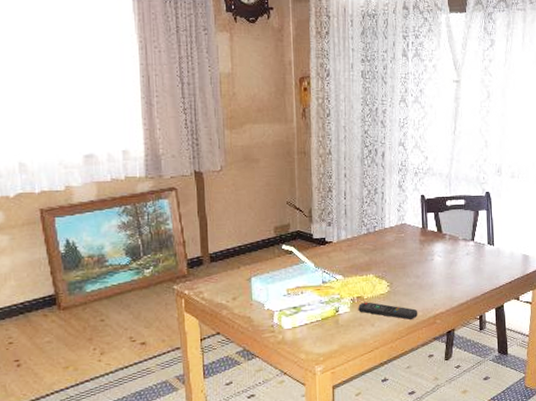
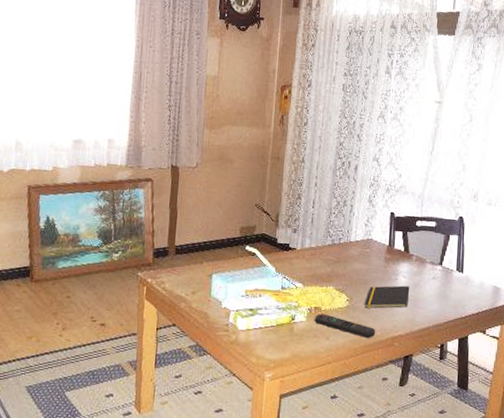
notepad: none [405,264,446,291] -> present [364,285,410,309]

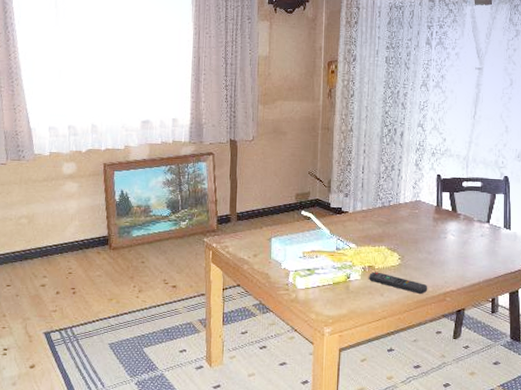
notepad: present [364,285,410,309] -> none [416,243,459,266]

